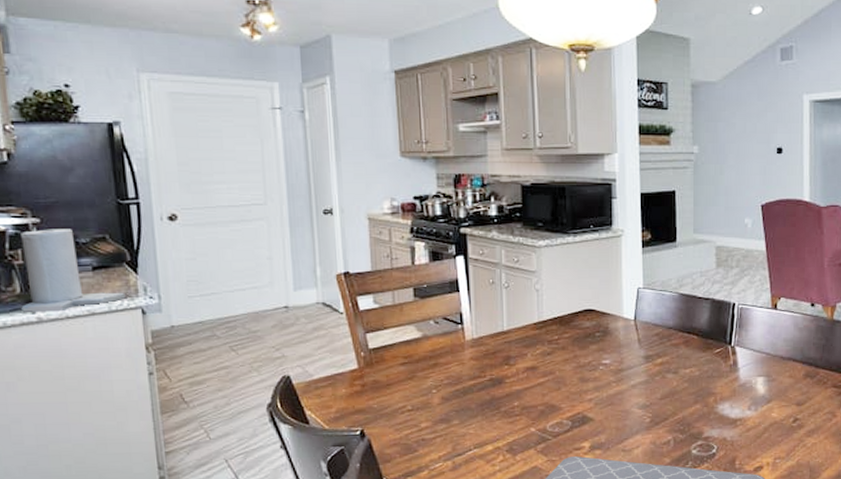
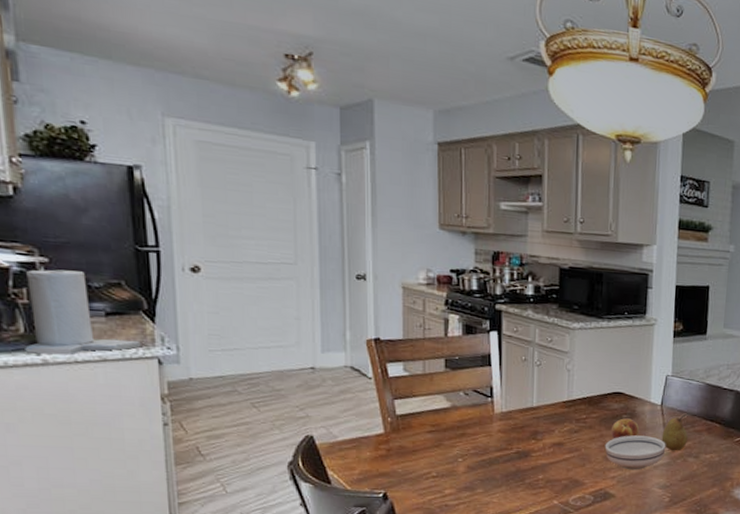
bowl: none [579,353,643,391] -> present [604,435,666,470]
fruit: none [584,336,614,359] -> present [610,418,640,439]
fruit: none [637,328,664,368] -> present [661,414,688,451]

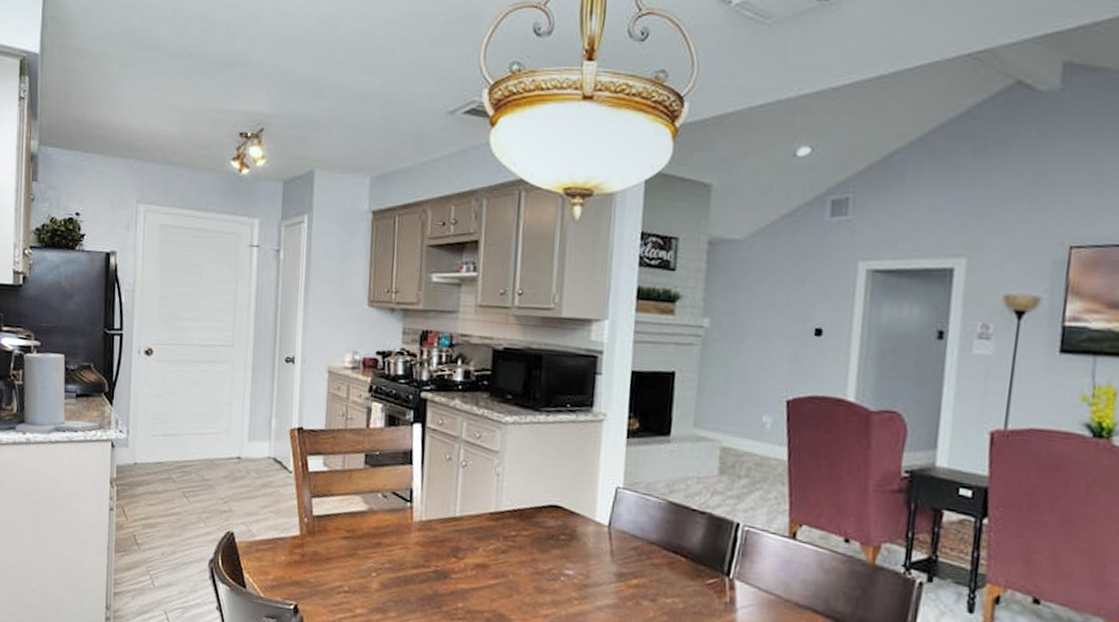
bowl: present [604,435,666,470] -> none [536,562,614,610]
fruit: present [610,418,640,439] -> none [544,539,581,566]
fruit: present [661,414,688,451] -> none [608,540,642,590]

